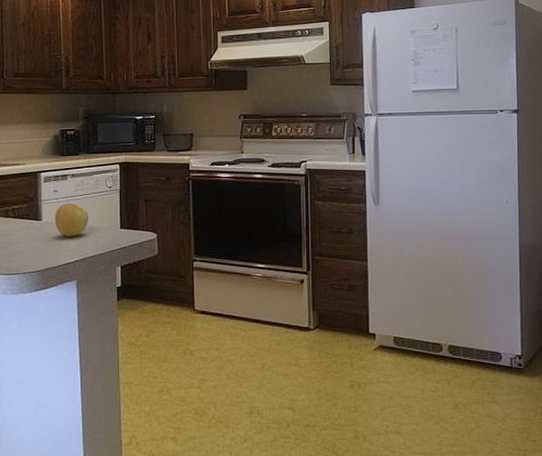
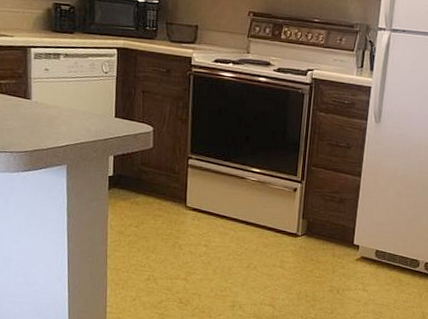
apple: present [54,203,89,237] -> none [45,84,83,121]

